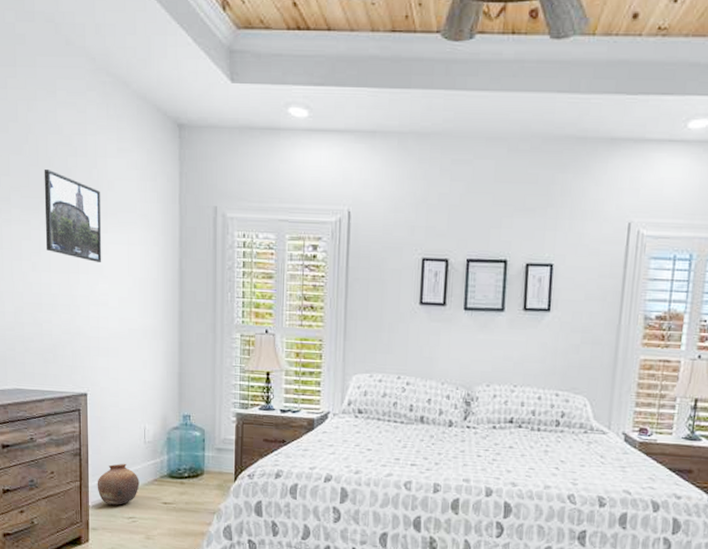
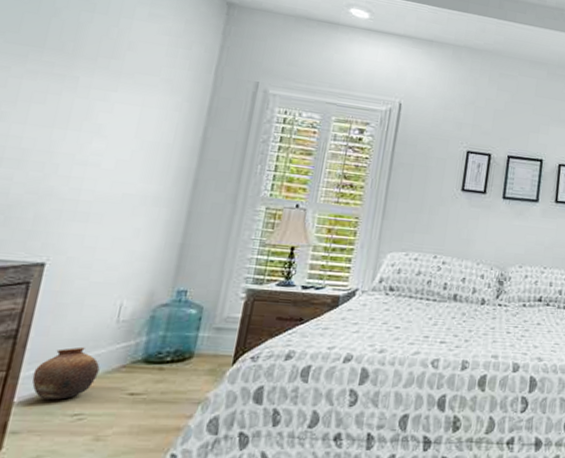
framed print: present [44,170,102,262] -> none [27,19,117,121]

